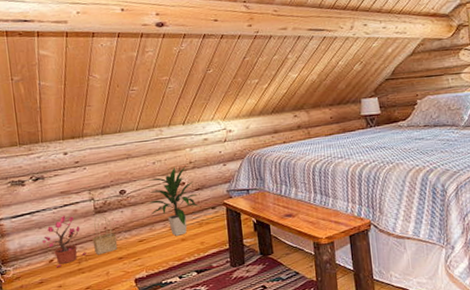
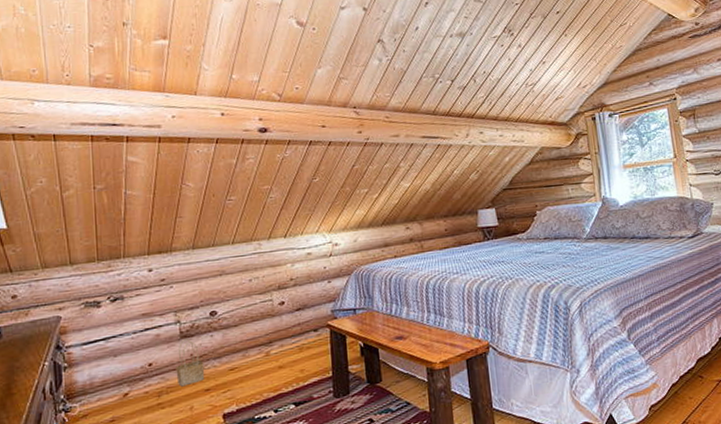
potted plant: present [41,215,86,268] -> none [116,341,168,403]
indoor plant: present [147,166,200,236] -> none [240,283,301,363]

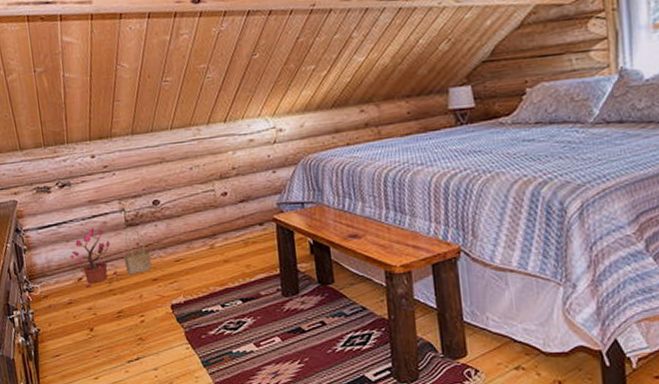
potted plant: none [116,341,168,403] -> present [69,228,118,288]

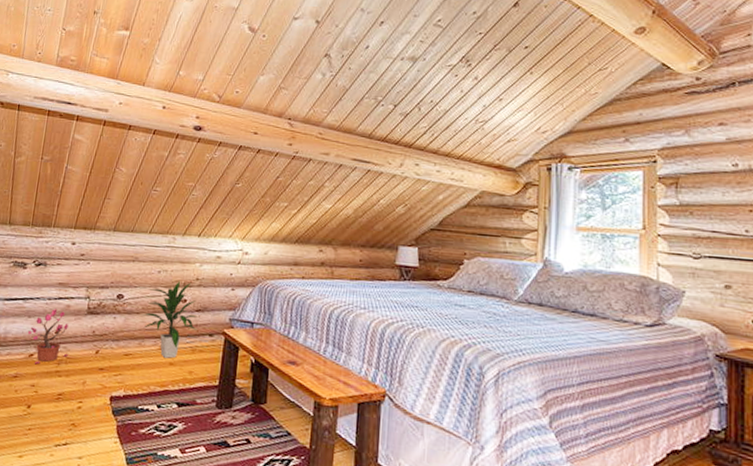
basket: present [123,226,151,275] -> none [76,314,103,361]
indoor plant: none [183,173,245,256] -> present [142,281,197,359]

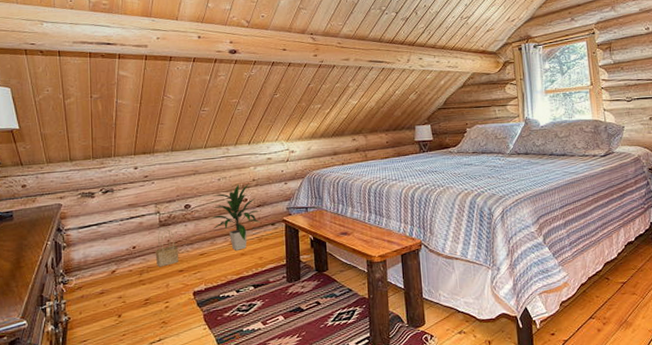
potted plant: present [27,309,68,365] -> none [106,228,148,279]
basket: none [76,314,103,361] -> present [155,226,179,267]

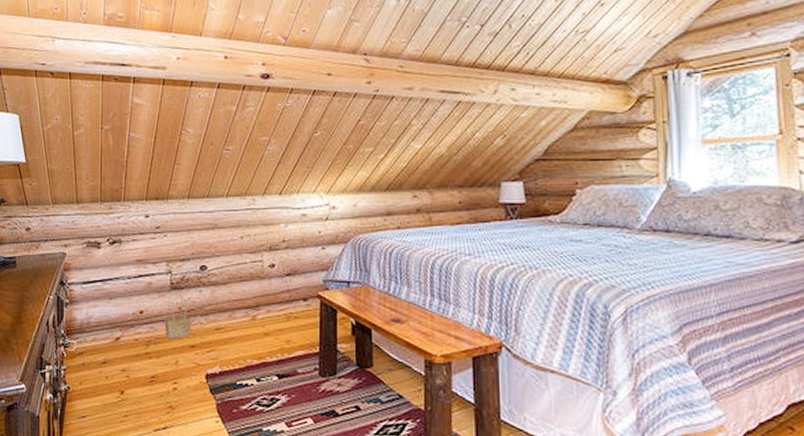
indoor plant: present [210,183,261,250] -> none [229,245,290,328]

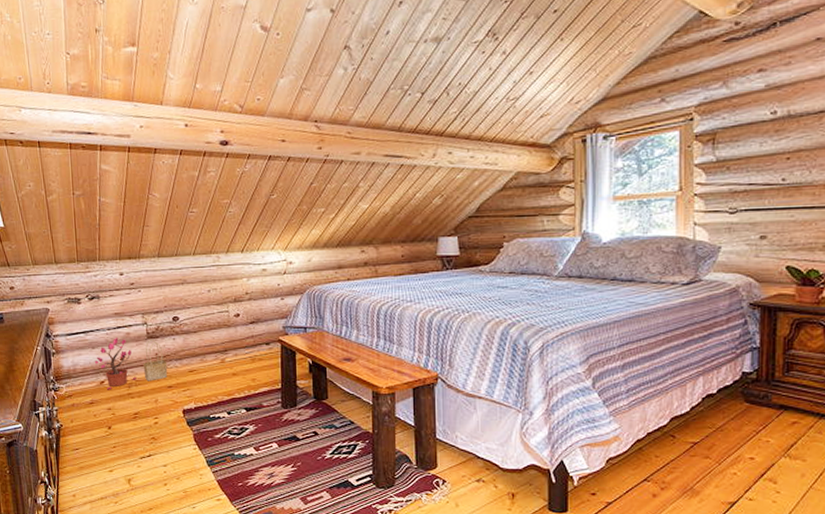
potted plant: none [110,288,156,348] -> present [94,338,137,390]

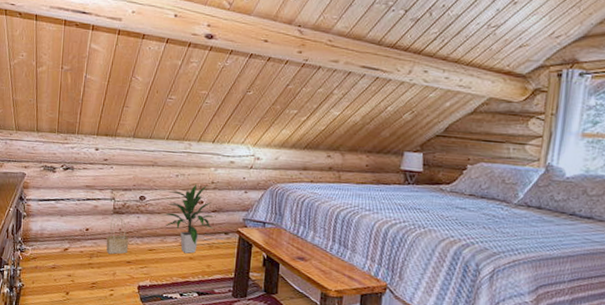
potted plant: present [94,338,137,390] -> none [61,209,99,258]
indoor plant: none [199,297,254,370] -> present [163,184,214,254]

